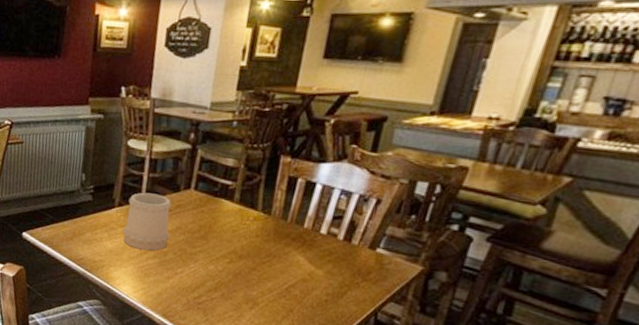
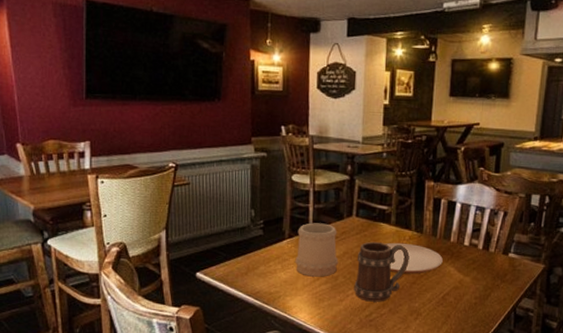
beer mug: none [183,218,252,285] -> present [354,241,410,302]
plate: none [224,222,292,260] -> present [385,242,443,274]

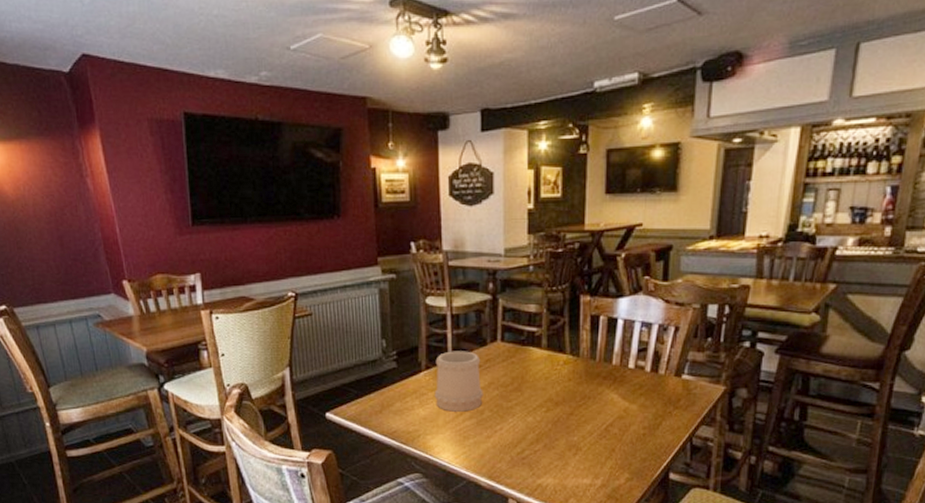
beer mug: present [354,241,410,302] -> none [502,368,565,437]
plate: present [385,242,443,274] -> none [536,368,604,404]

